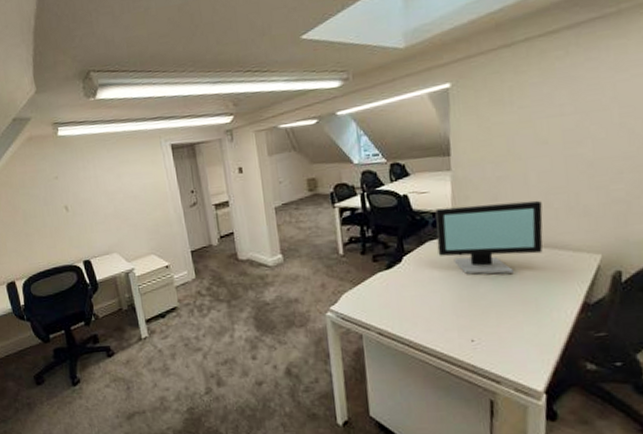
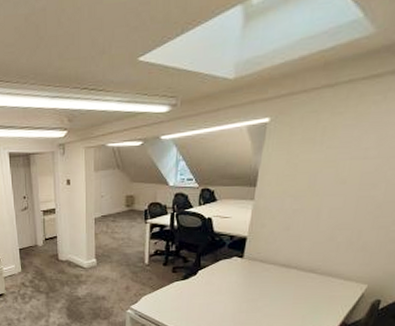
computer monitor: present [435,200,543,275] -> none [229,232,327,293]

